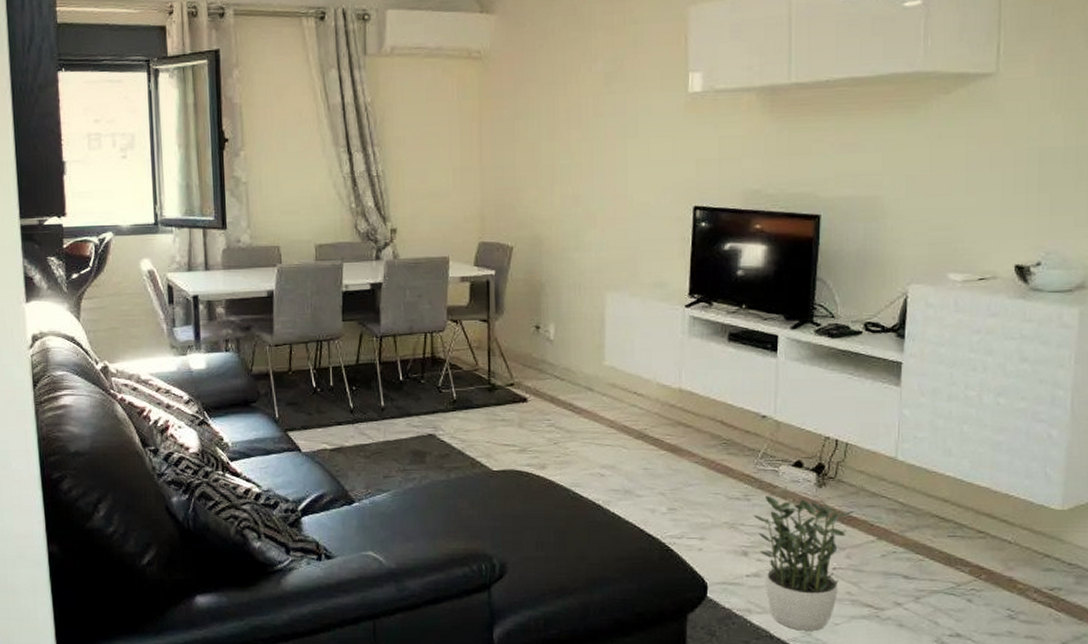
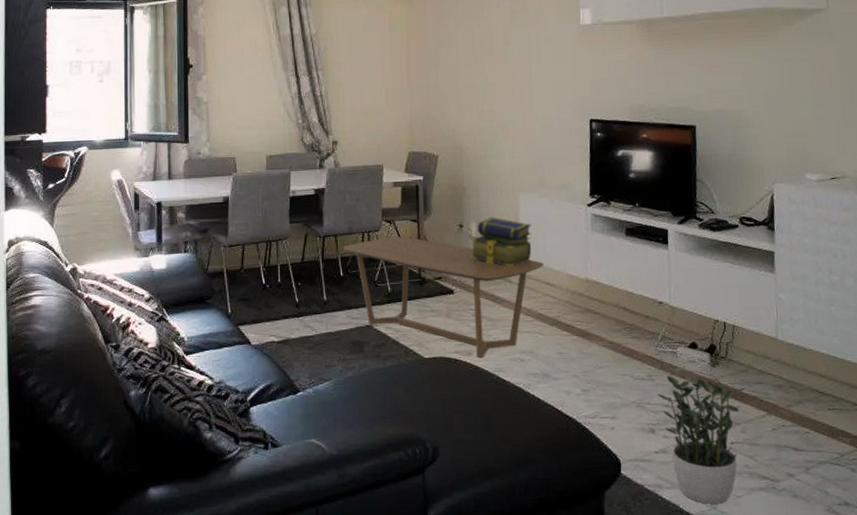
coffee table: none [402,338,632,471] -> present [342,236,545,358]
stack of books: none [547,317,619,374] -> present [470,217,532,267]

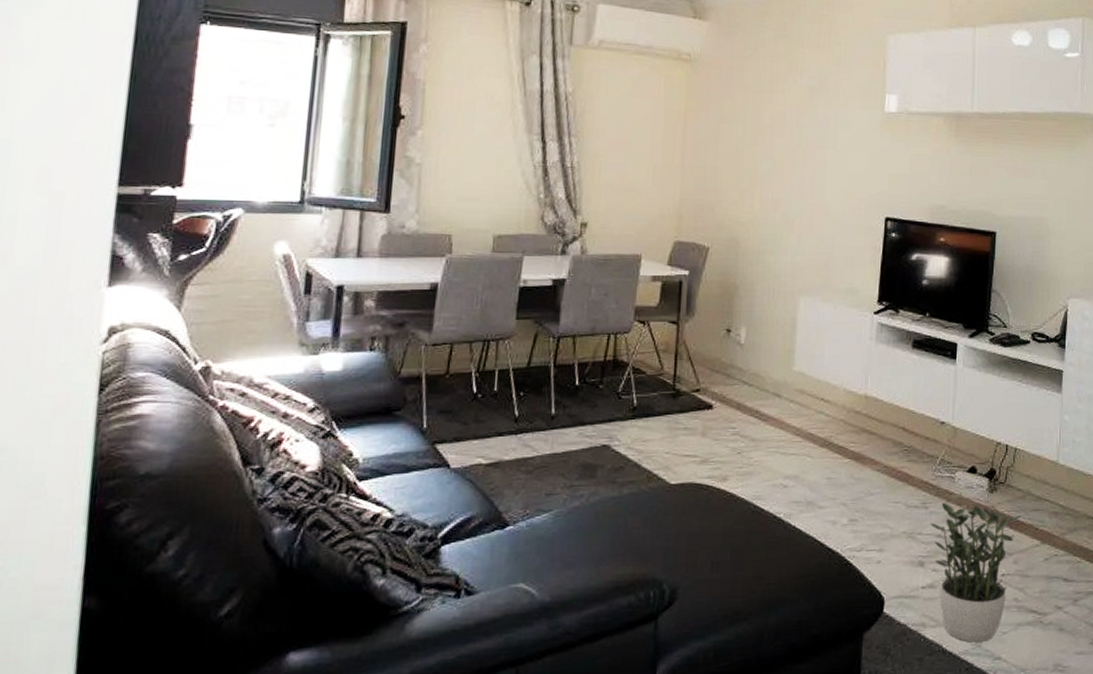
coffee table: present [342,236,545,358] -> none [581,340,821,484]
stack of books: present [470,217,532,267] -> none [736,321,810,379]

